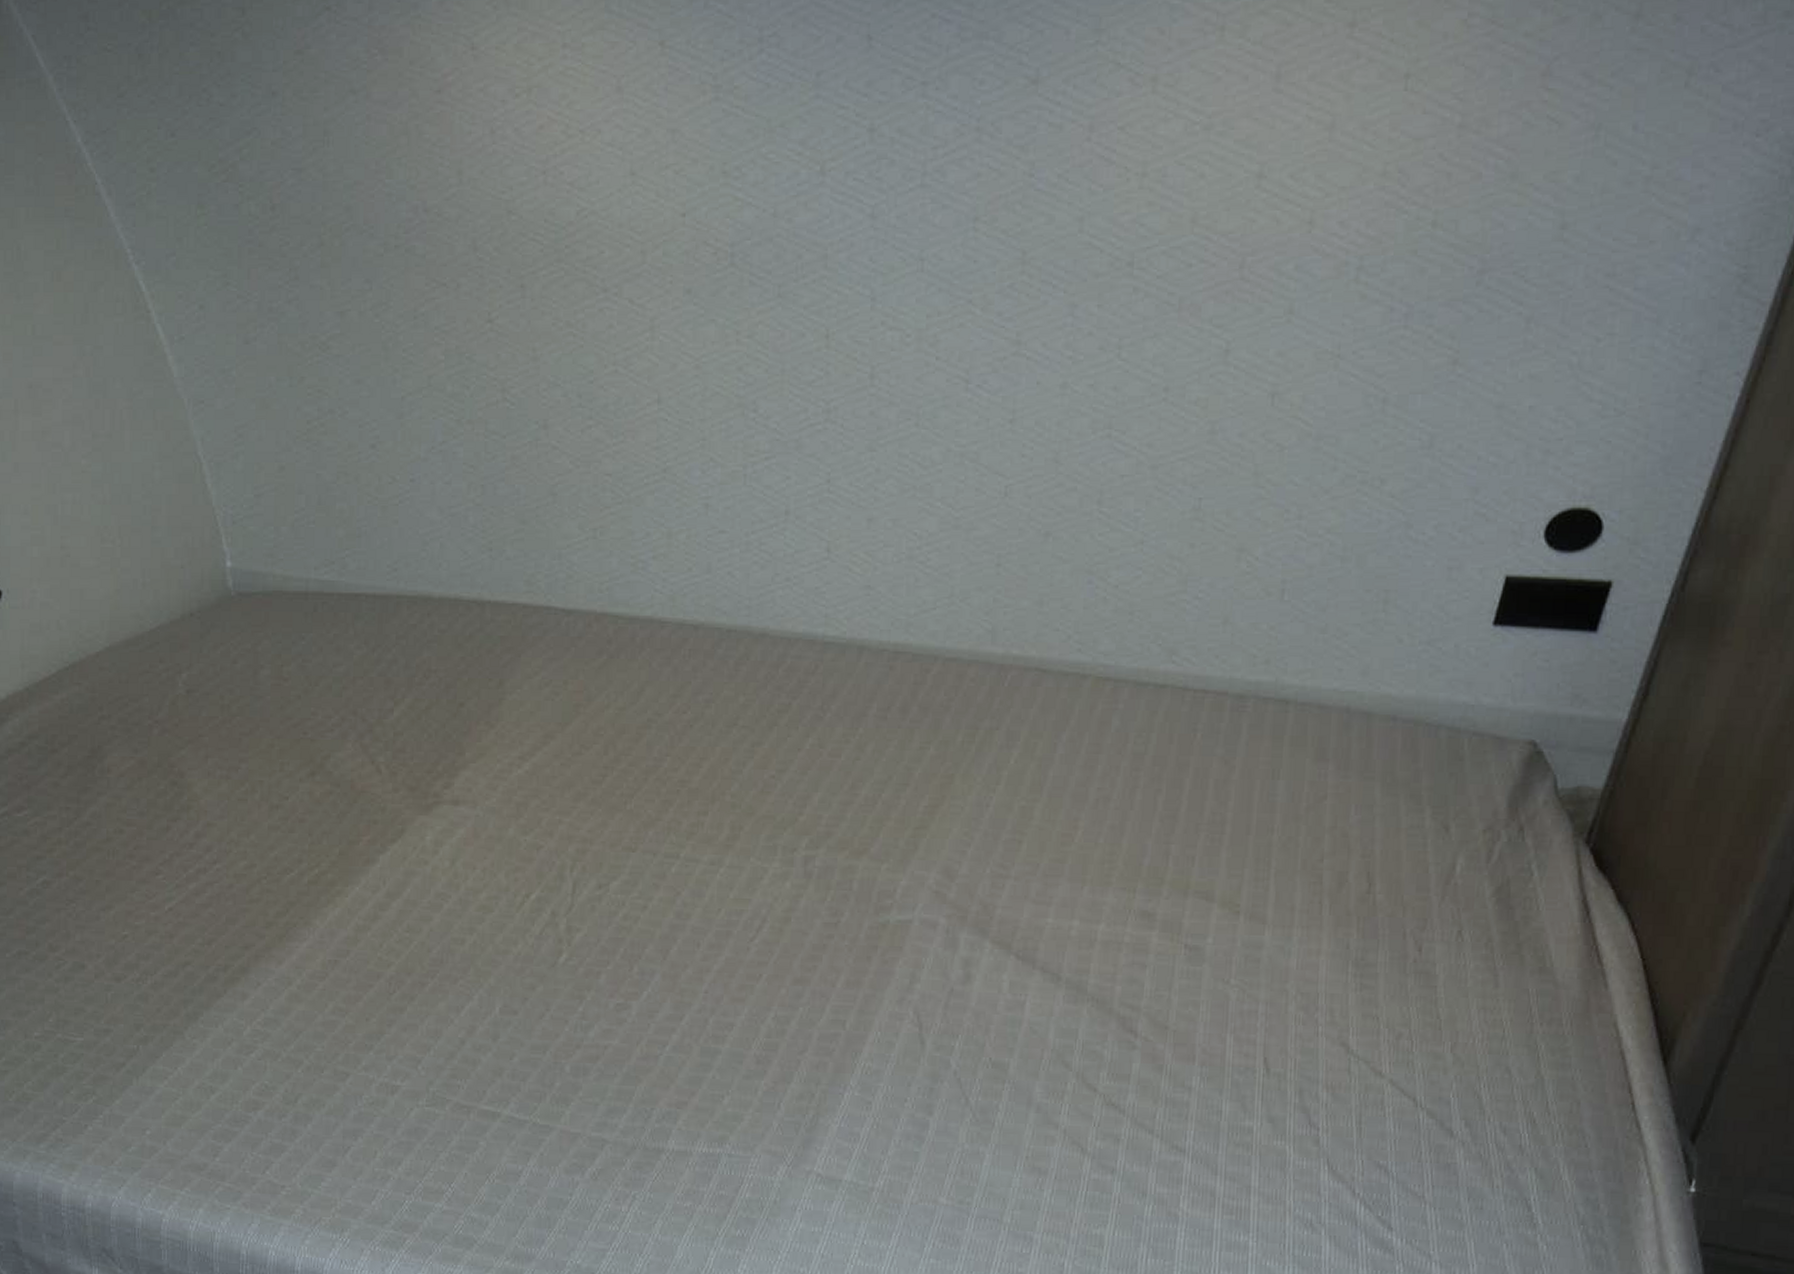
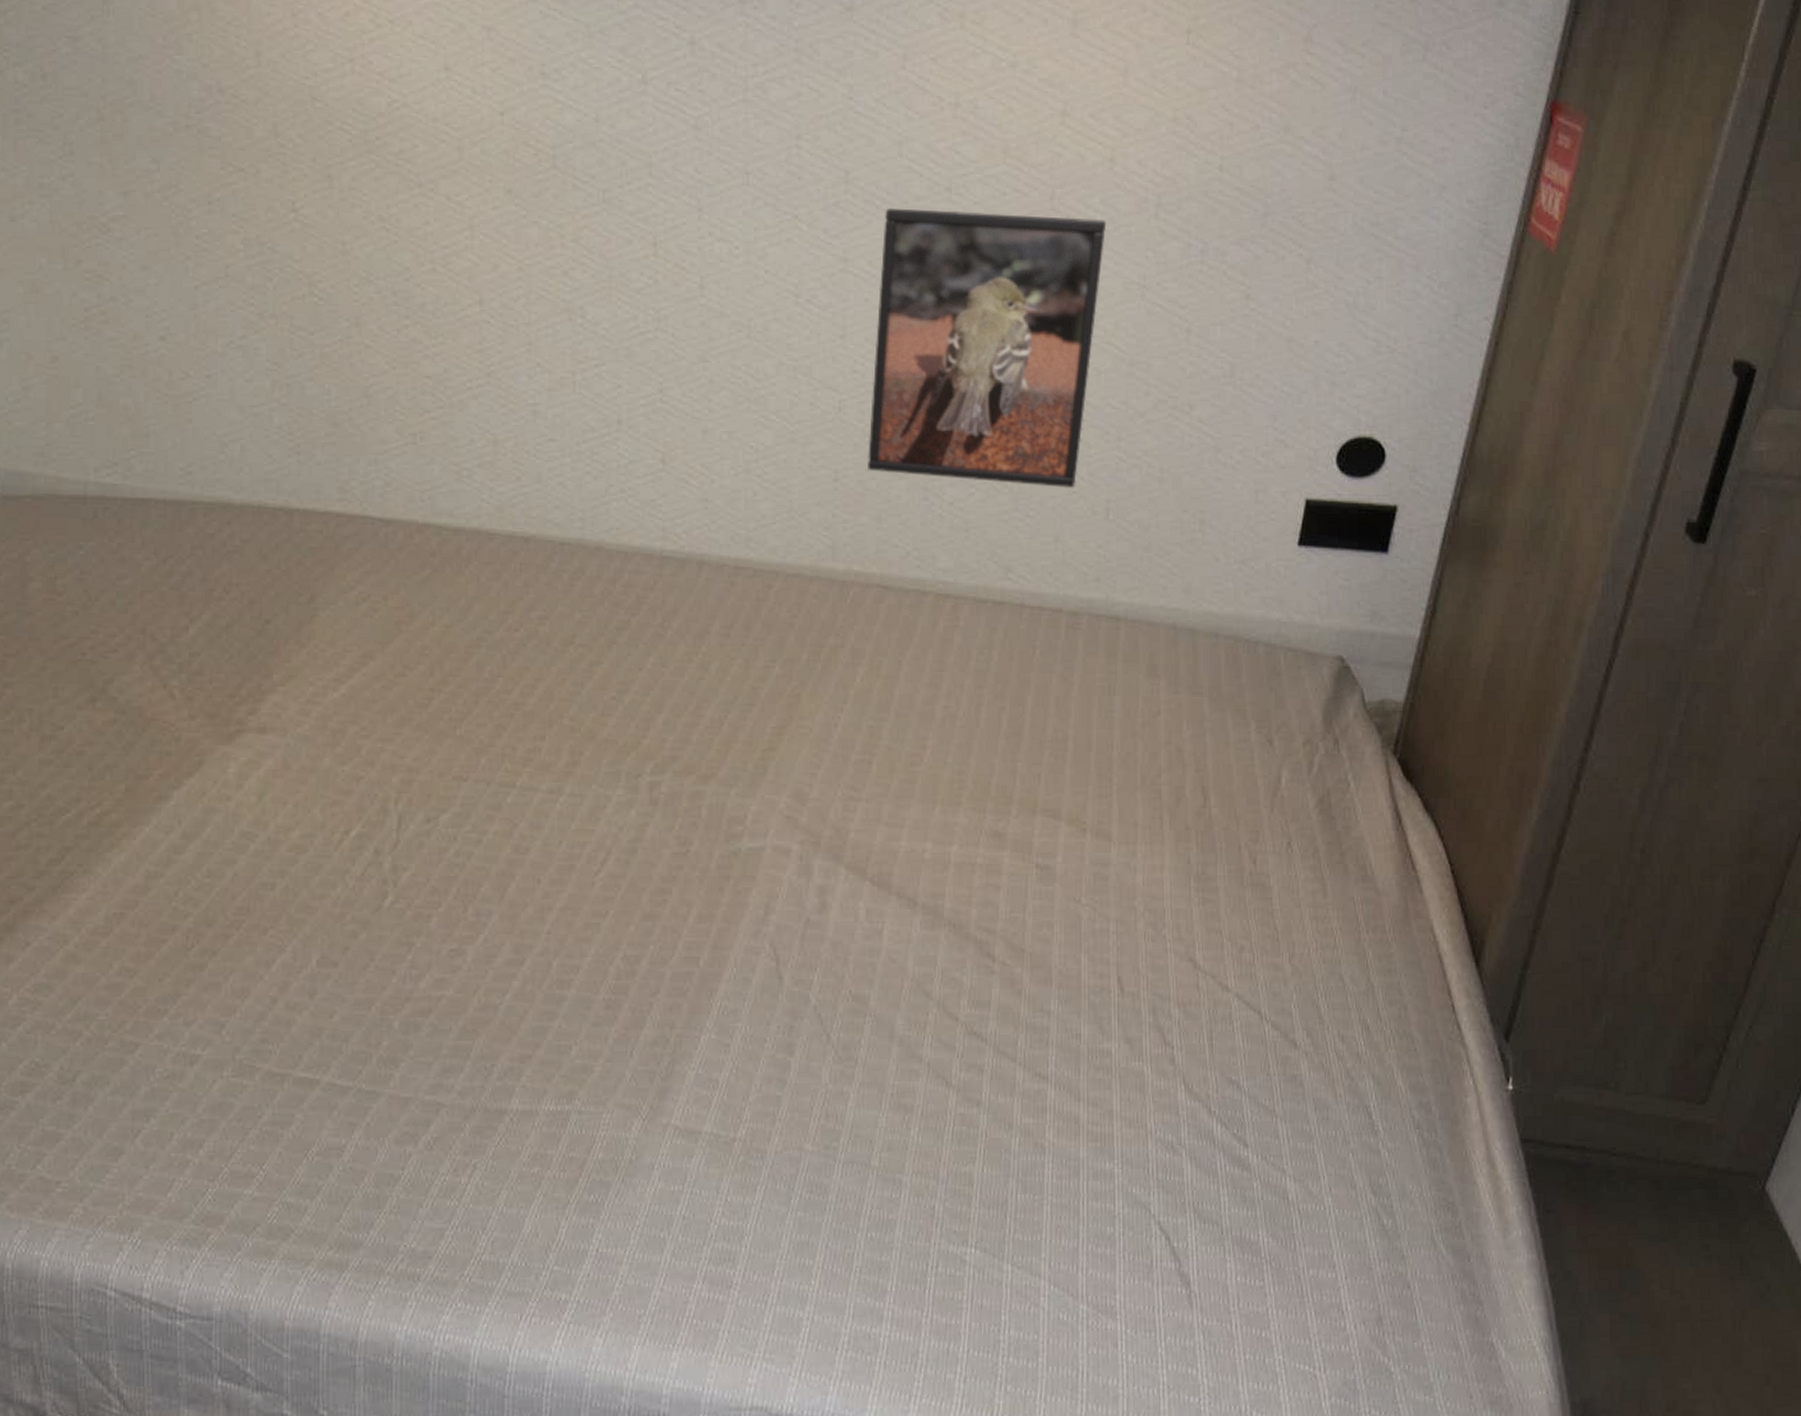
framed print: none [1032,286,1301,570] -> present [868,207,1107,489]

